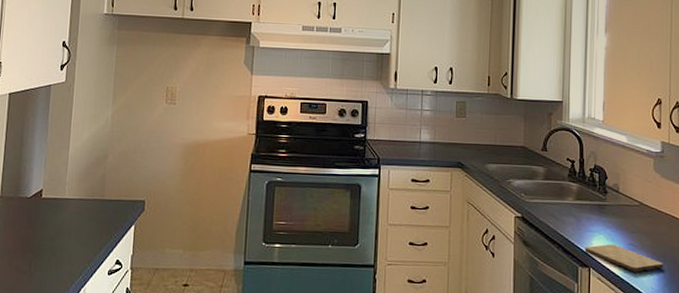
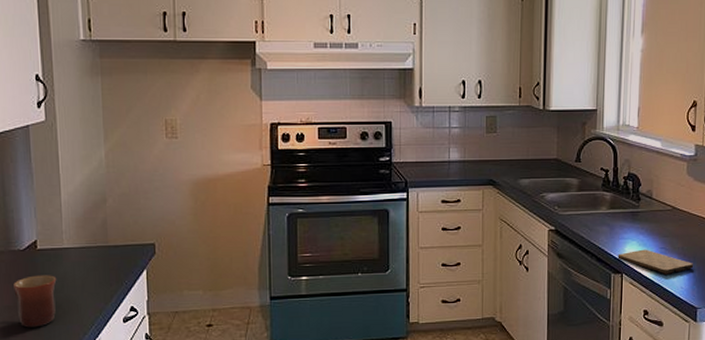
mug: none [16,222,55,273] -> present [13,275,57,328]

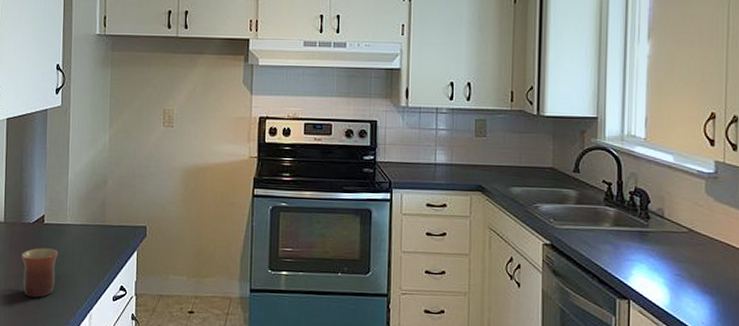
cutting board: present [617,249,694,275] -> none [623,274,717,306]

